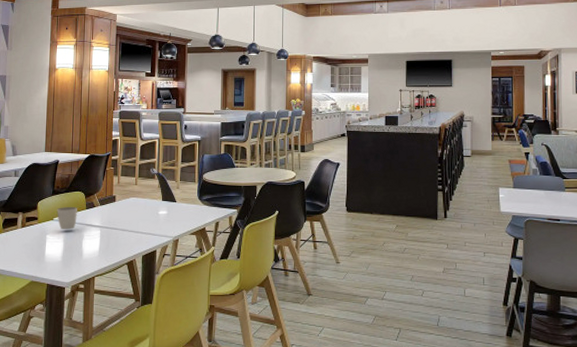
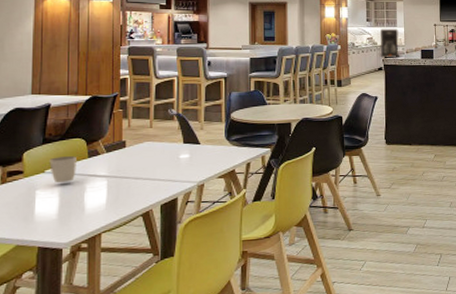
coffee maker: none [343,94,363,124] -> present [380,28,399,58]

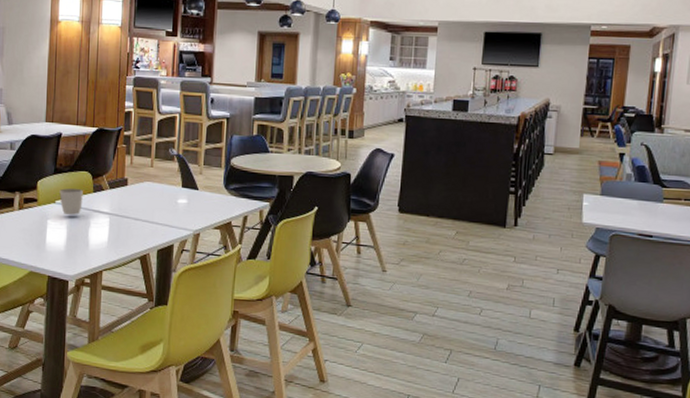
coffee maker: present [380,28,399,58] -> none [402,70,428,108]

